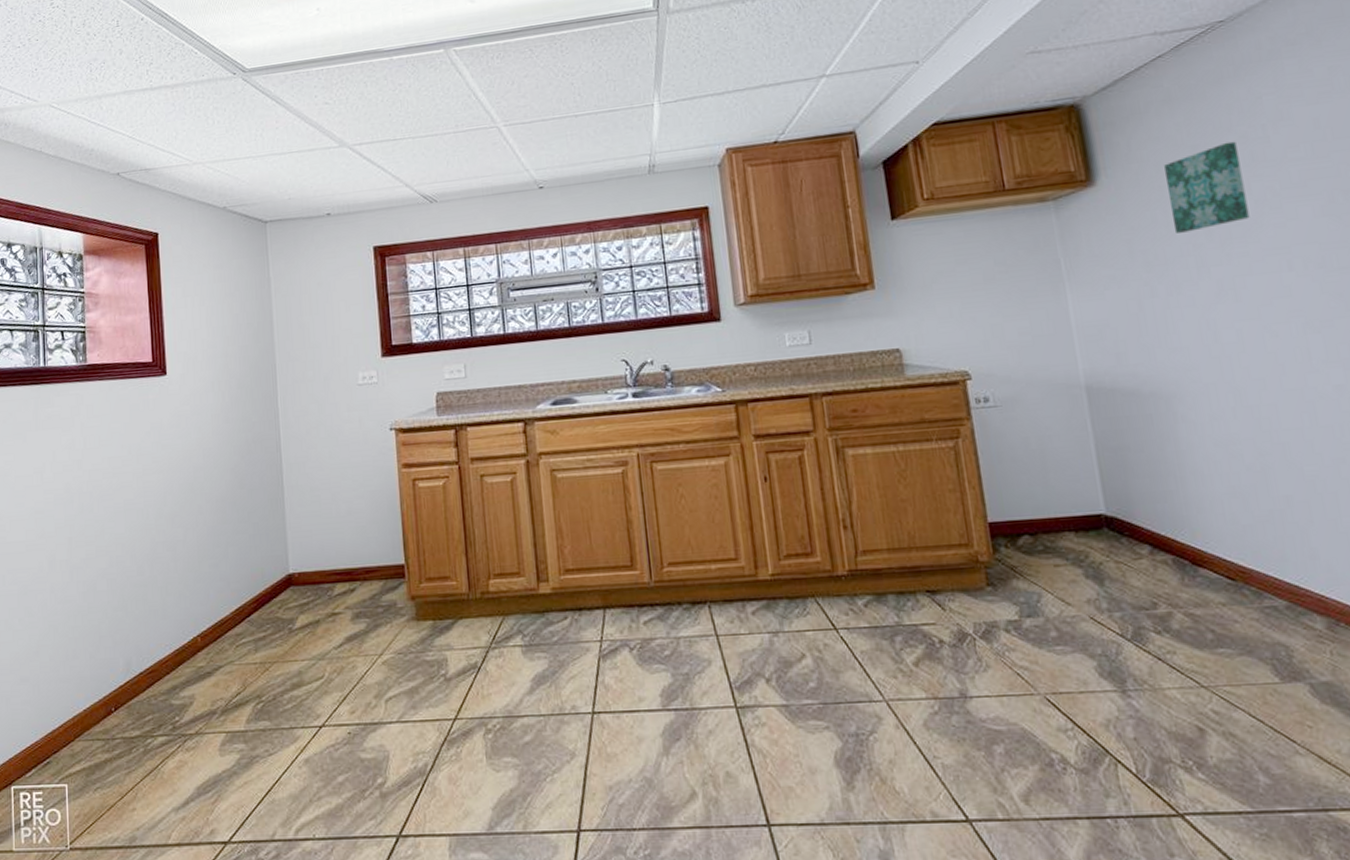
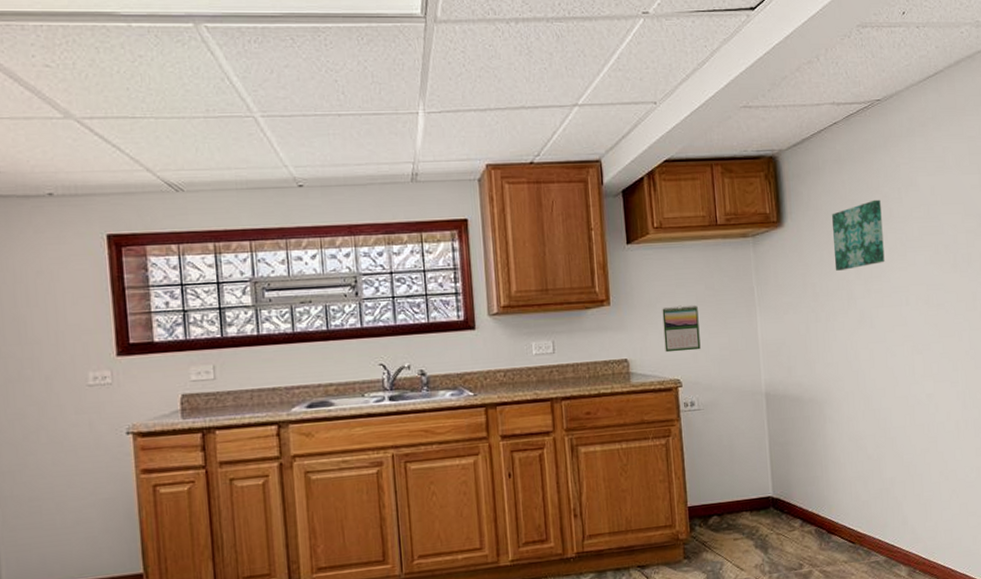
calendar: none [939,283,993,340] -> present [662,304,701,353]

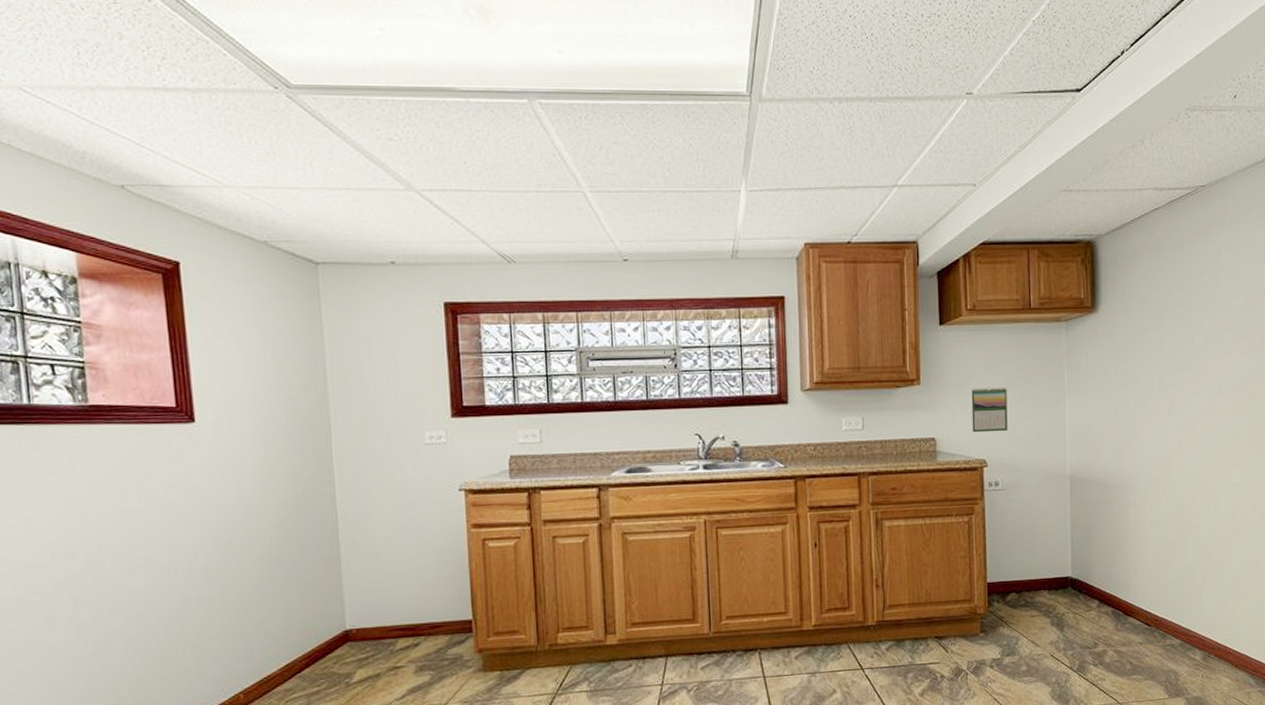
wall art: present [832,199,885,271] -> none [1147,287,1199,358]

